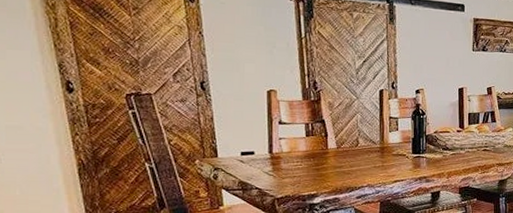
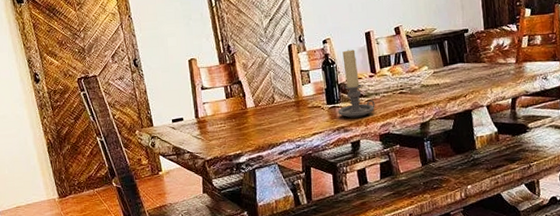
candle holder: none [422,102,459,169] -> present [337,49,375,118]

